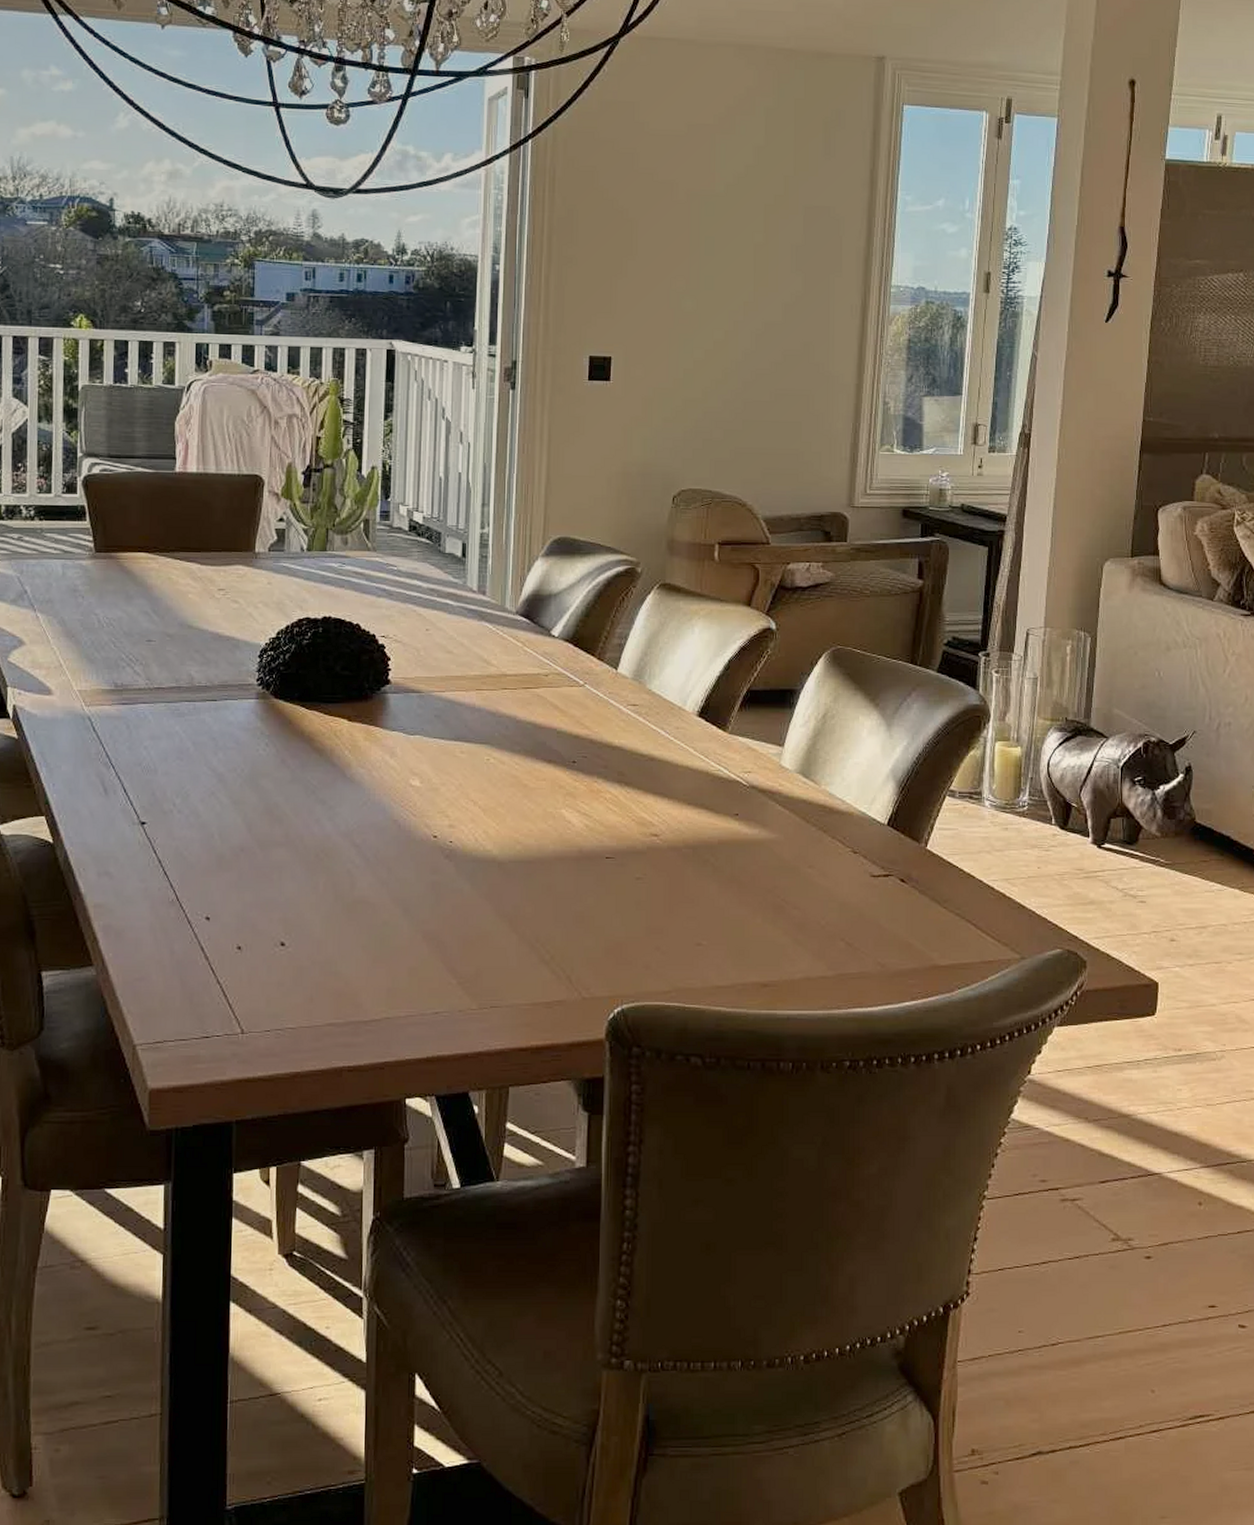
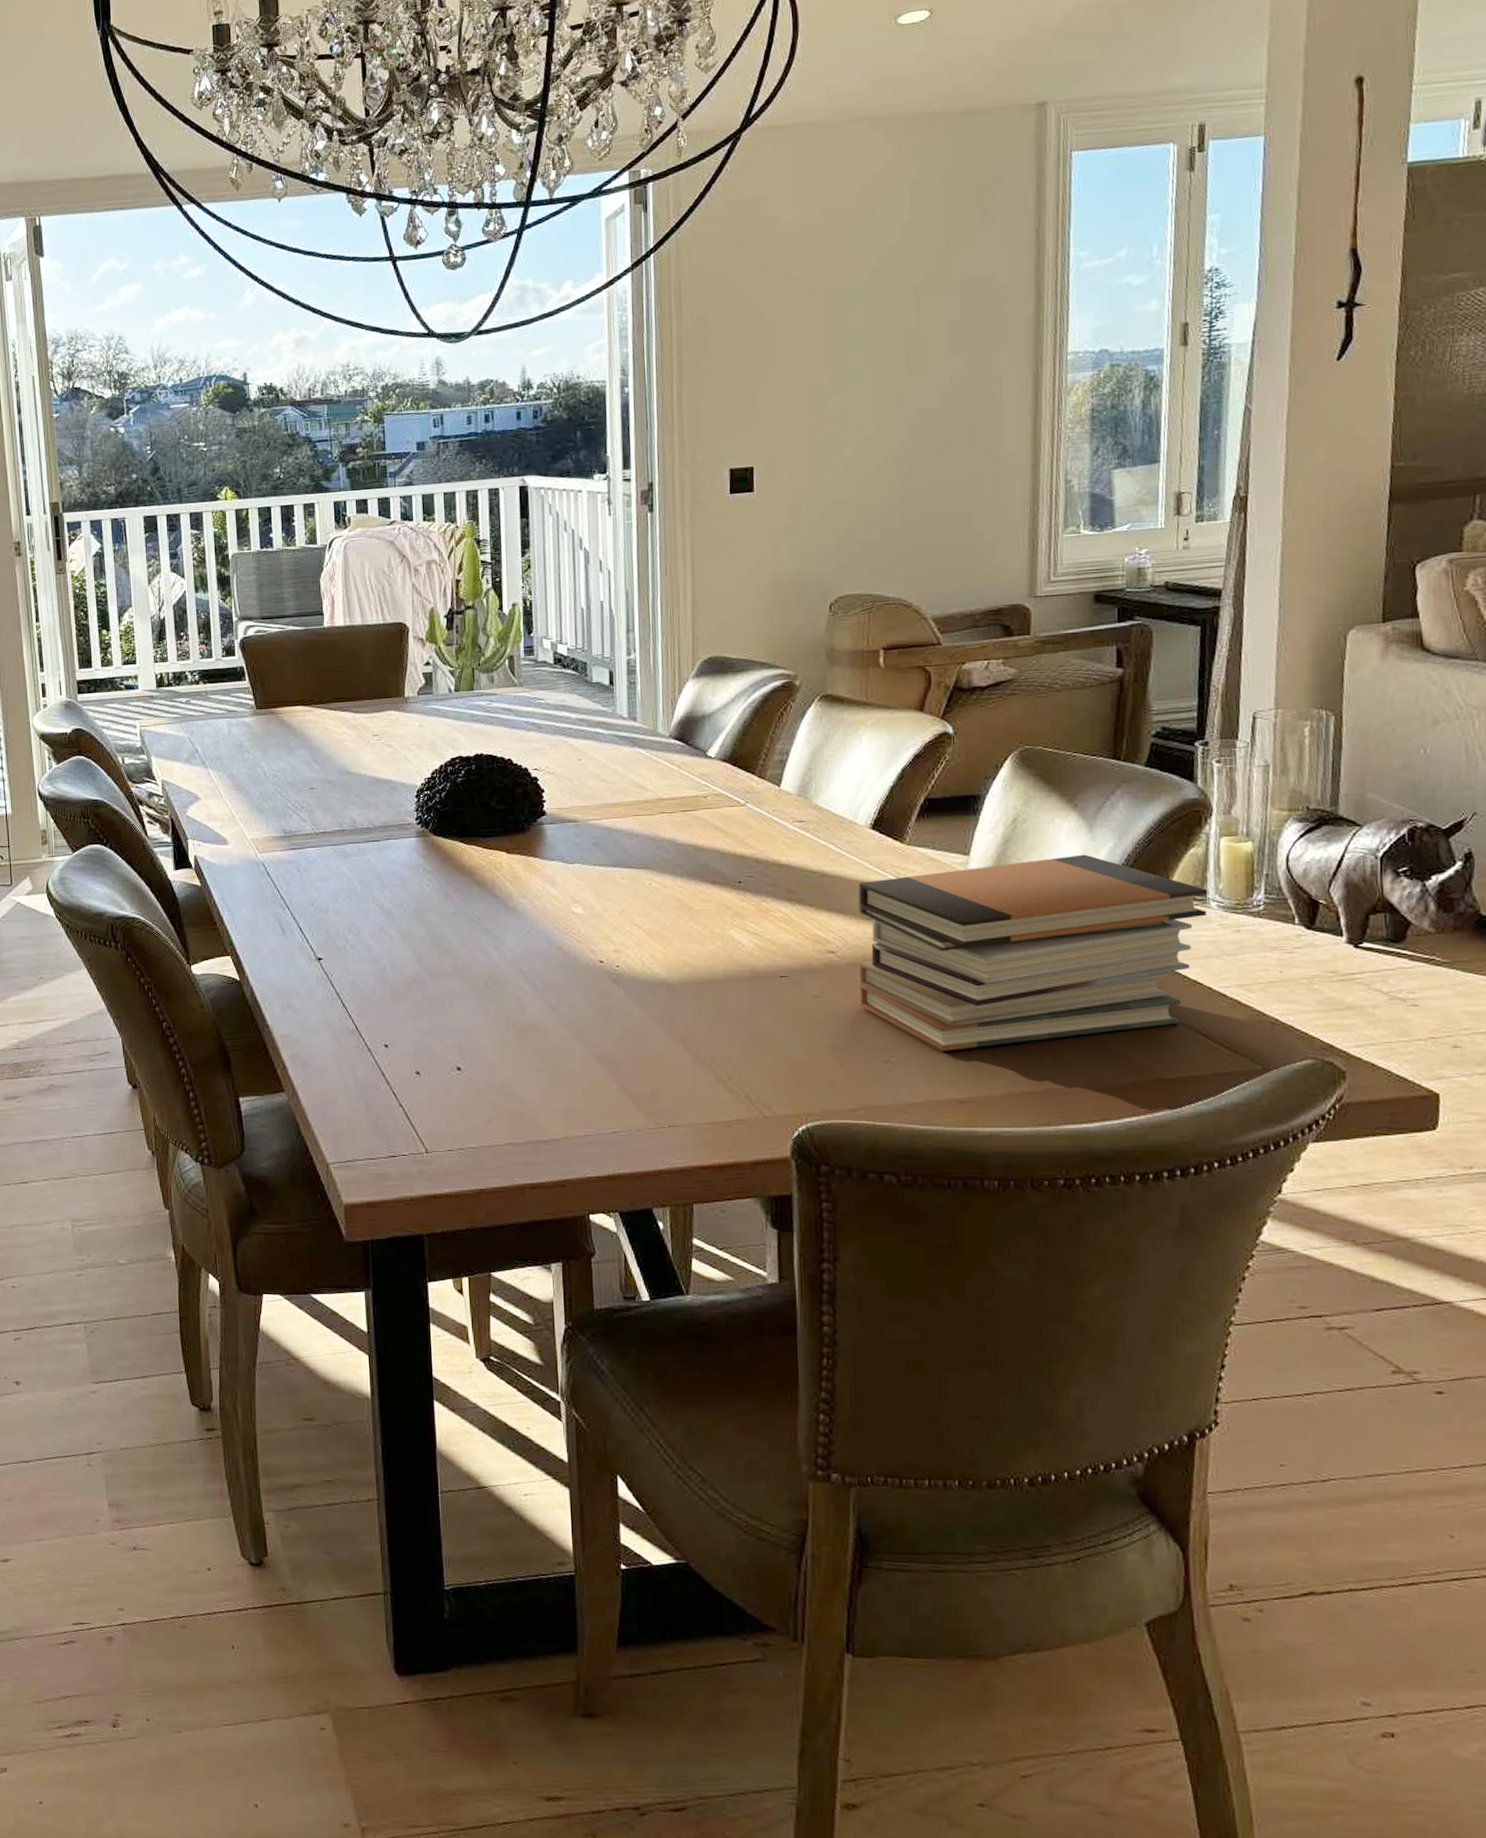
book stack: none [677,751,983,935] -> present [857,854,1208,1051]

